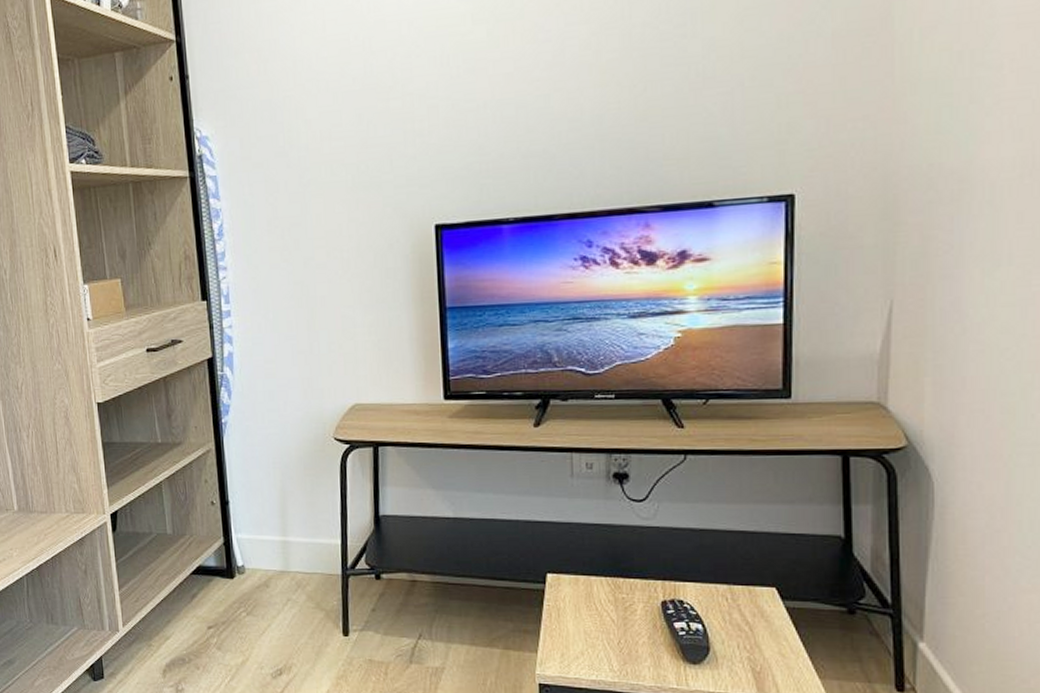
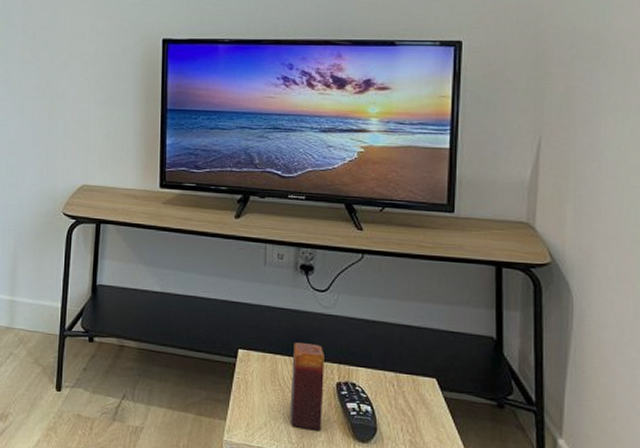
candle: none [609,561,647,656] -> present [290,342,324,431]

